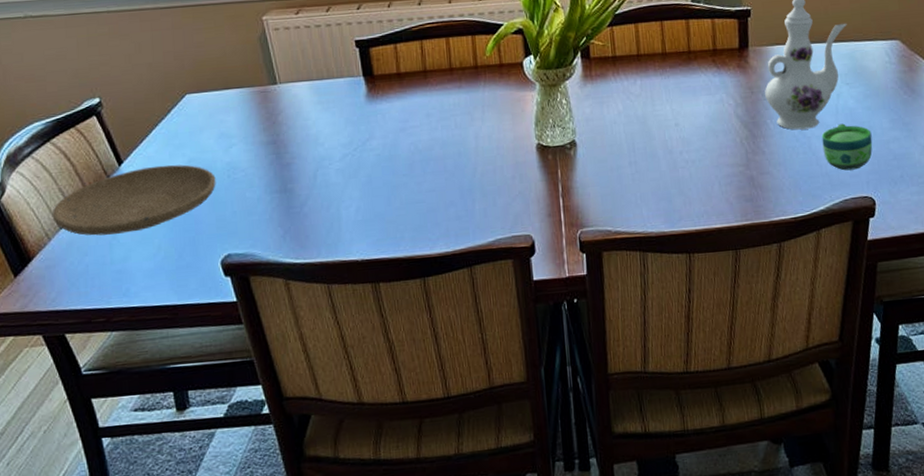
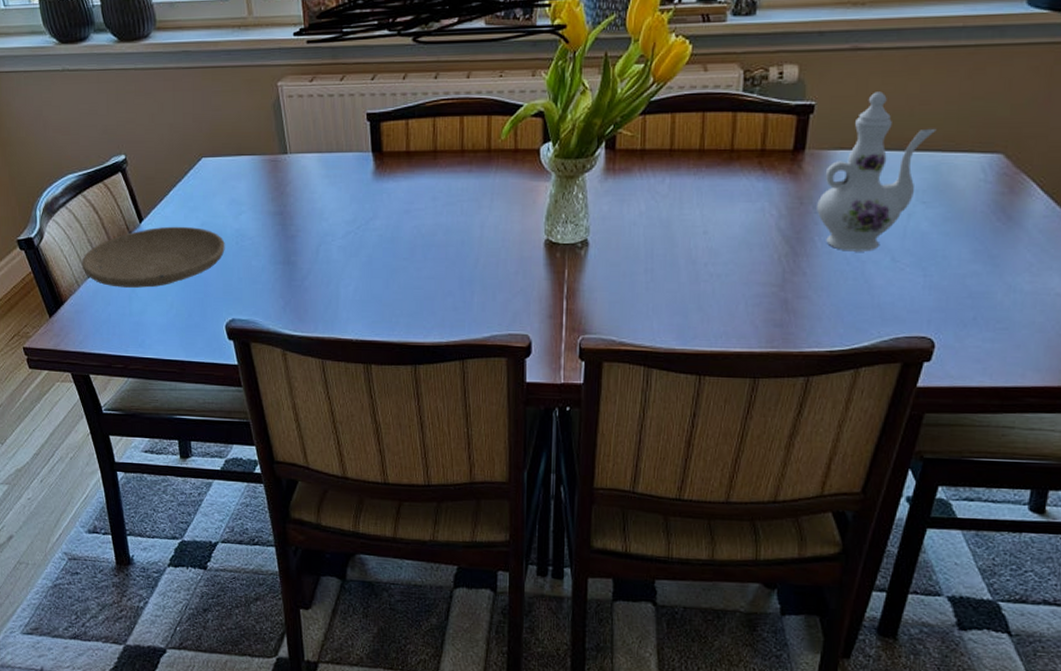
cup: present [821,123,873,171] -> none [878,249,945,305]

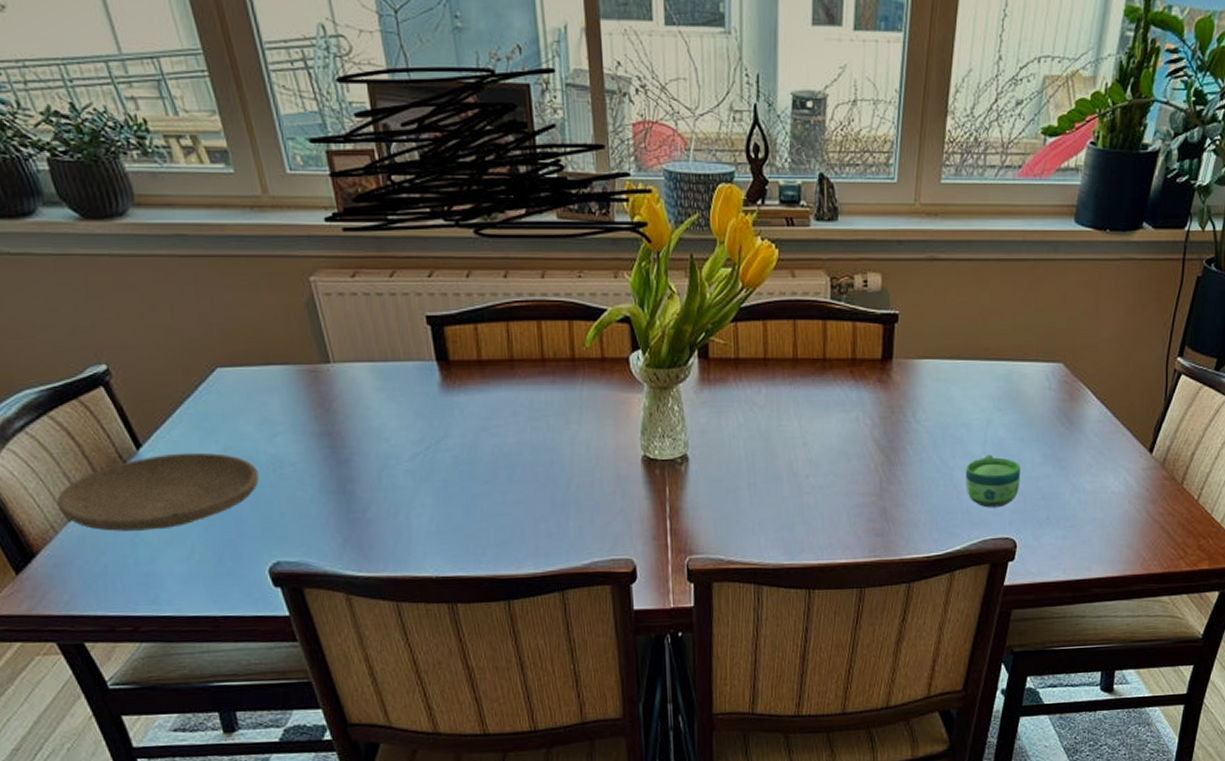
ewer: present [817,91,937,252] -> none [907,302,1007,459]
cup: none [878,249,945,305] -> present [965,455,1021,508]

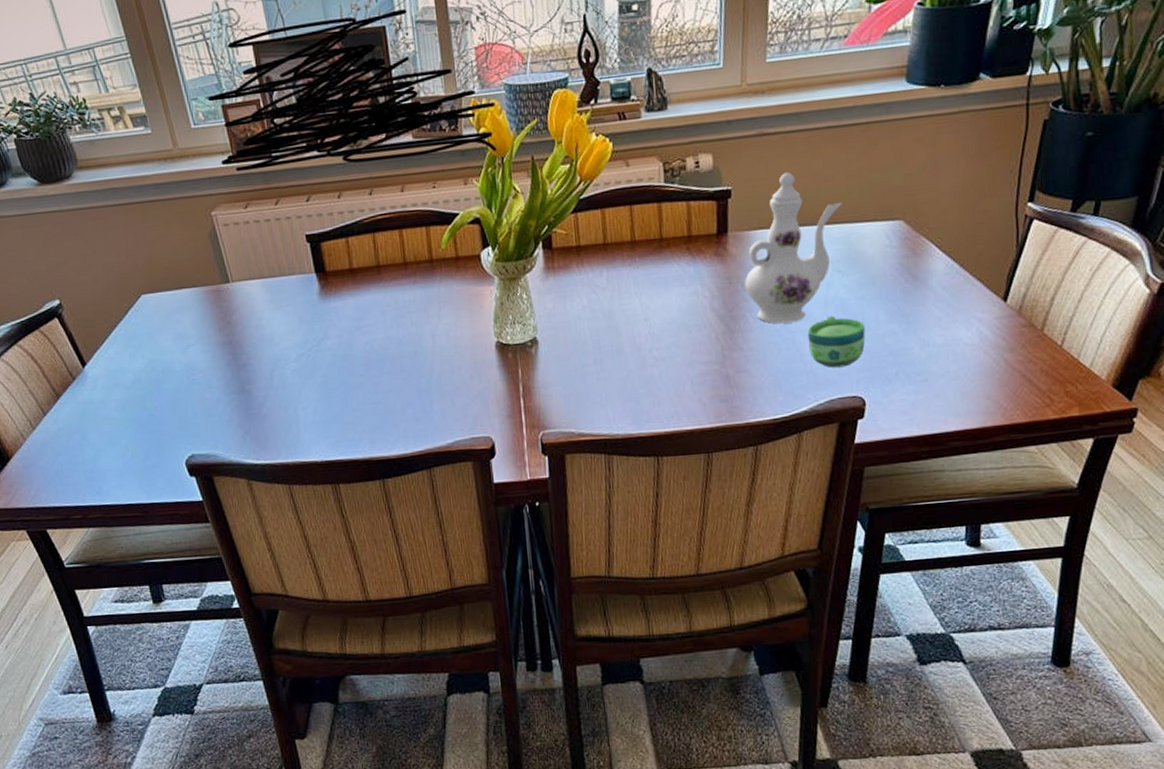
plate: present [56,452,259,532] -> none [24,366,176,436]
ewer: none [907,302,1007,459] -> present [745,172,842,324]

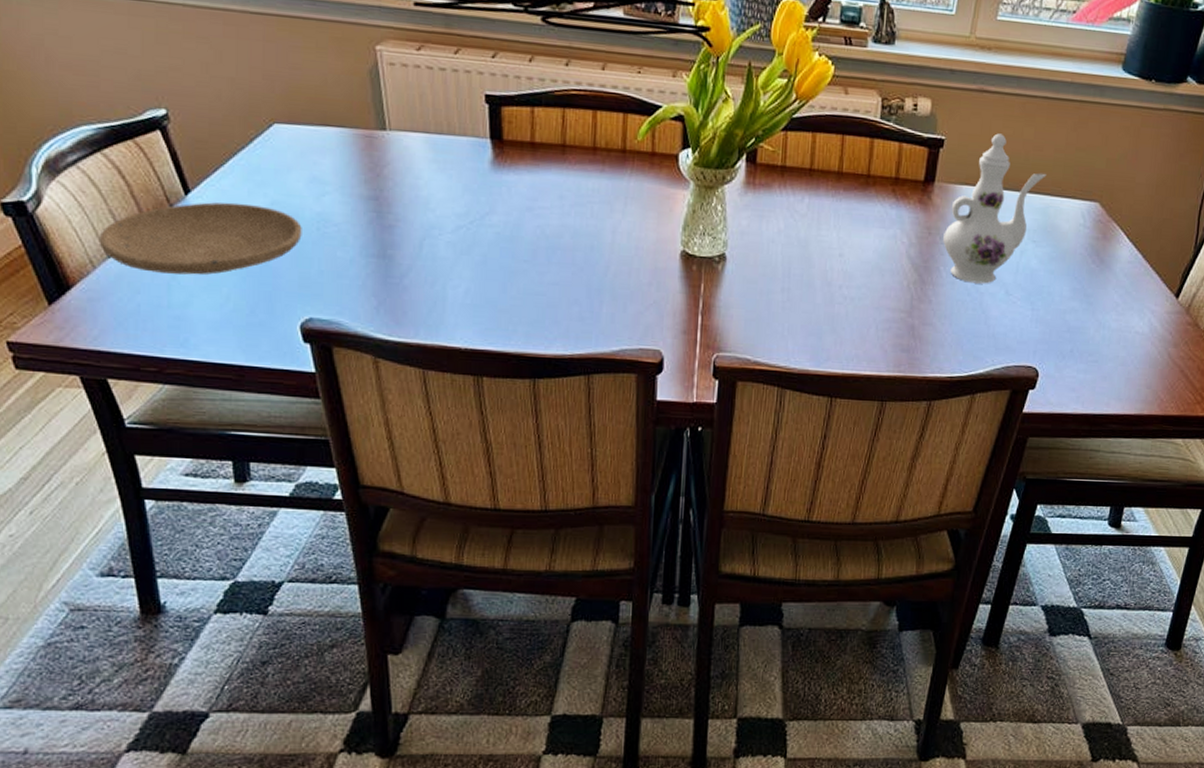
plate: none [24,366,176,436] -> present [98,202,302,275]
cup: present [807,316,866,368] -> none [994,283,1049,336]

